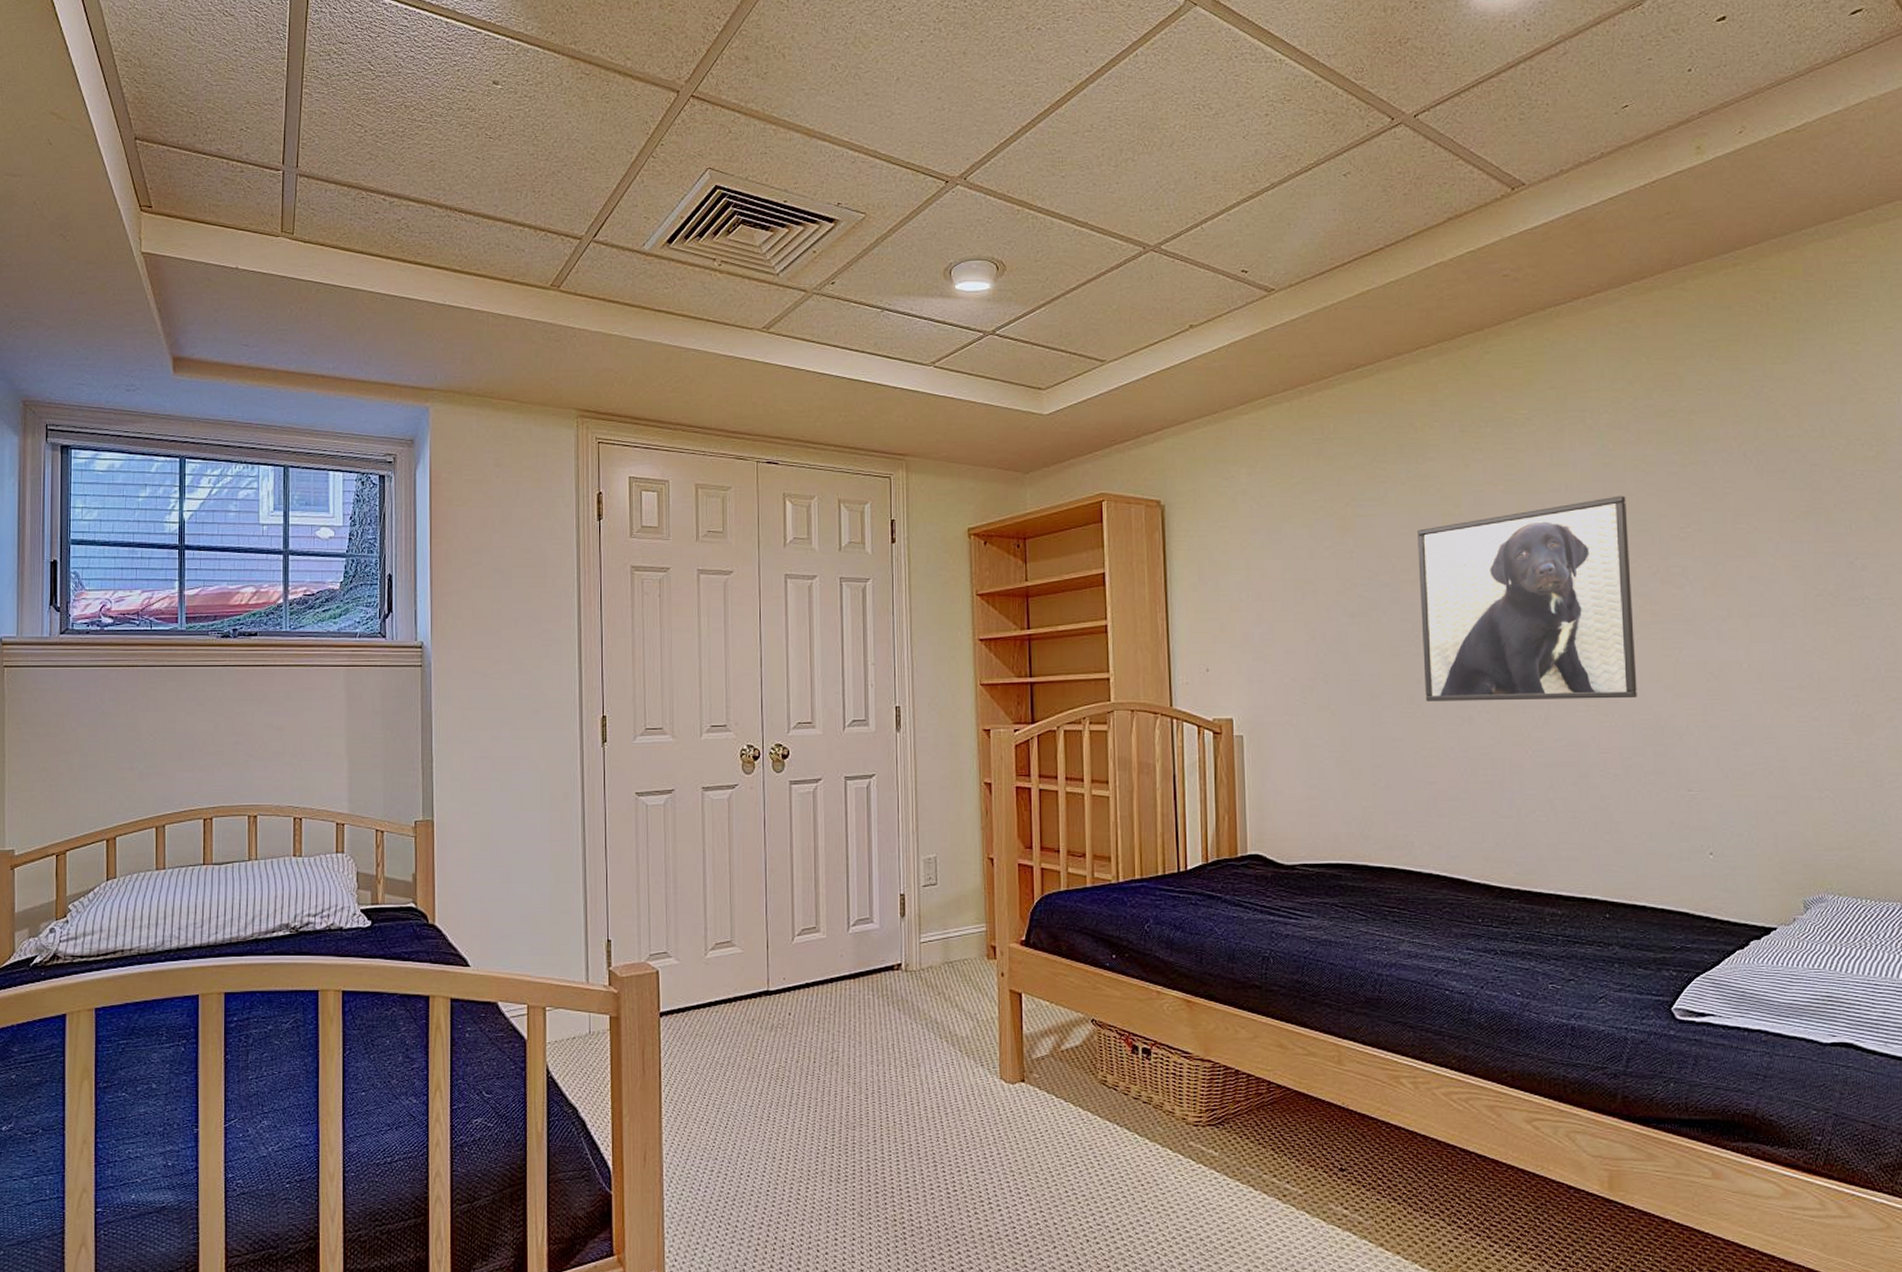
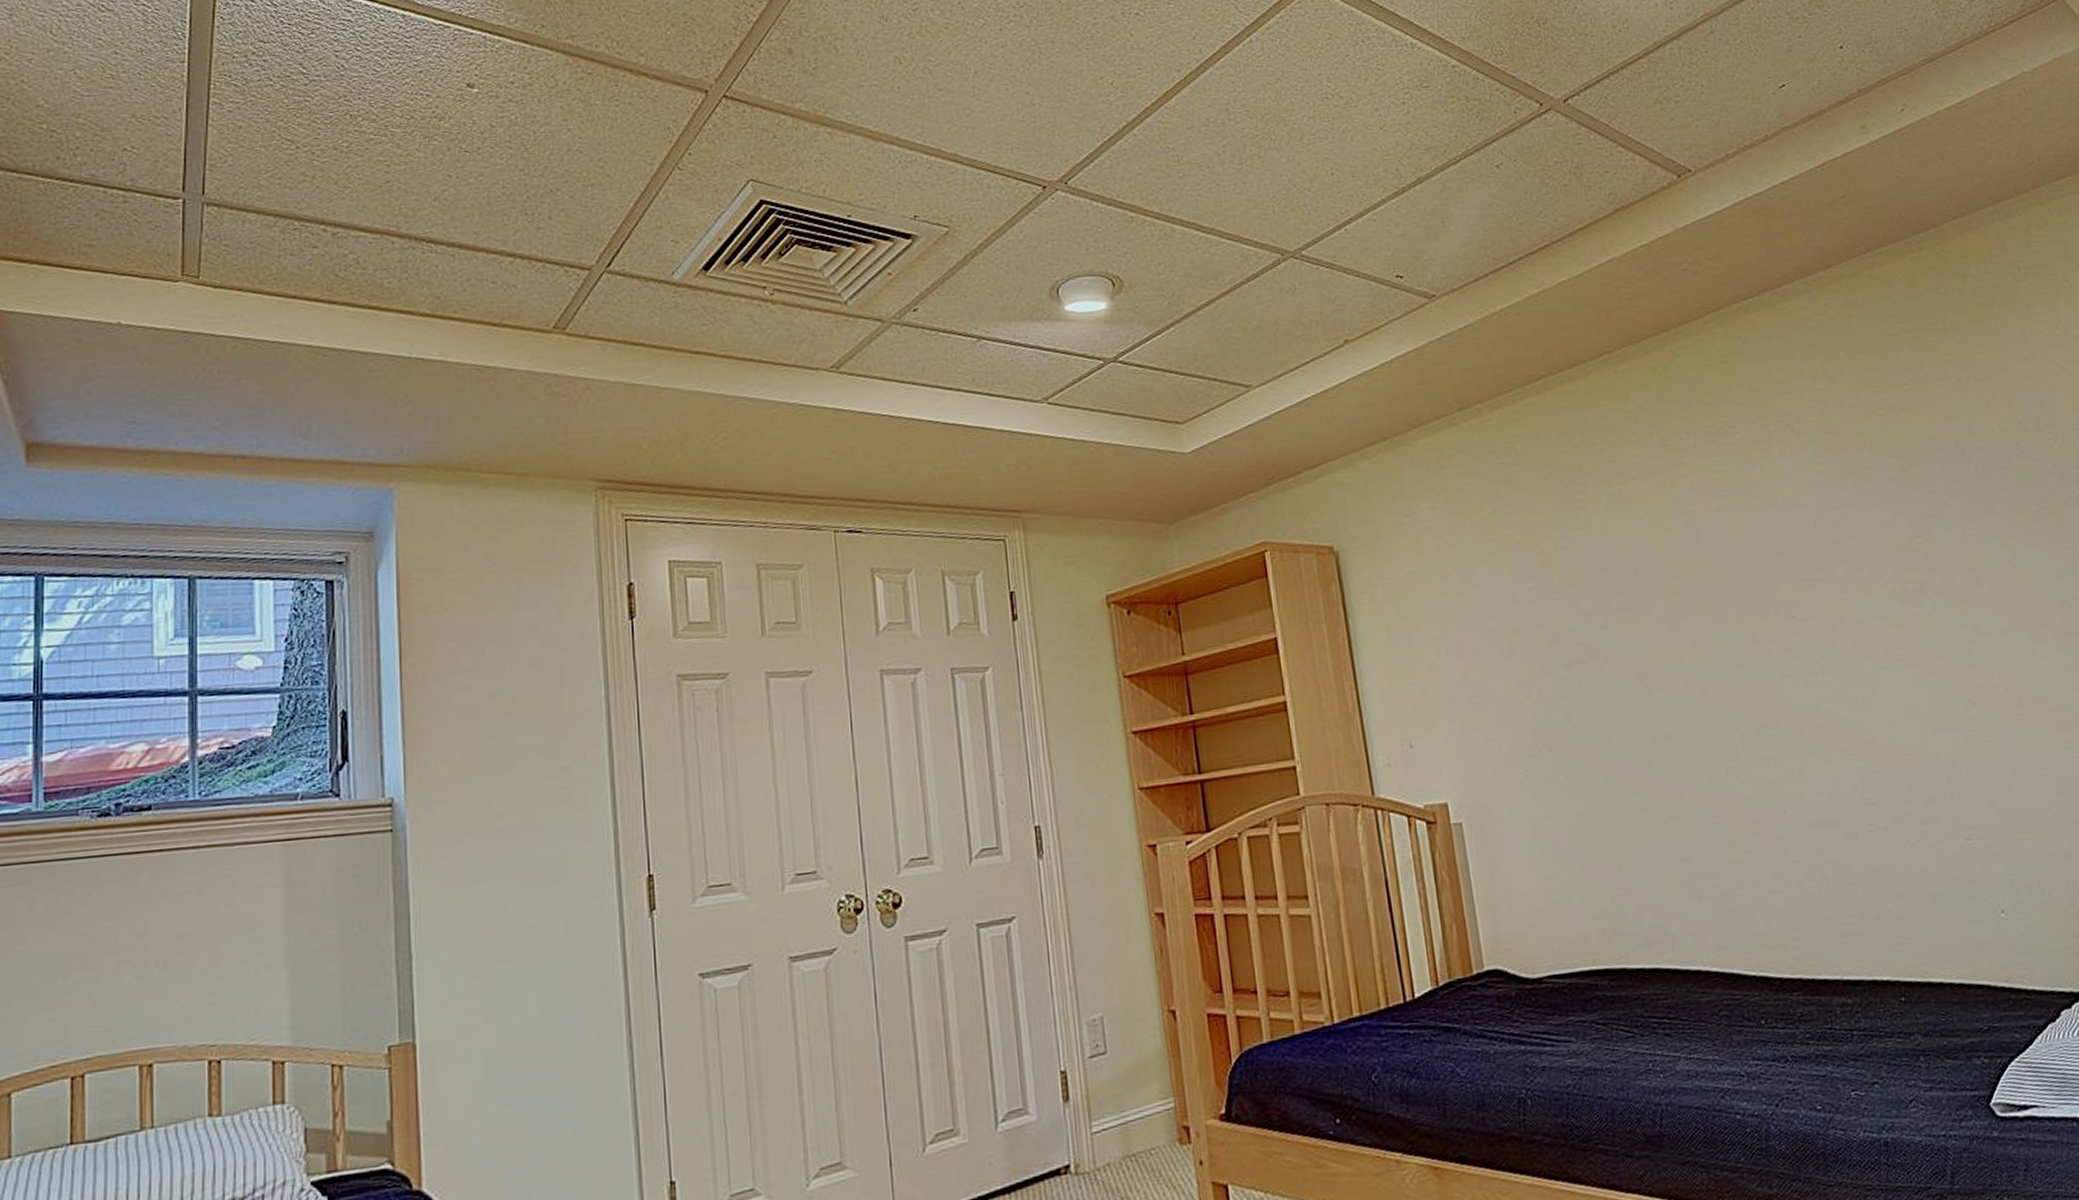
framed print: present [1417,495,1637,701] -> none [1629,506,1895,761]

